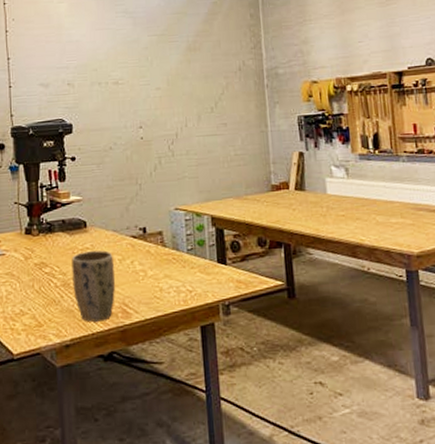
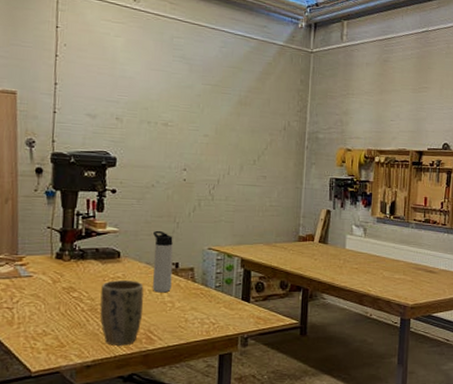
thermos bottle: none [117,194,142,262] -> present [153,230,173,293]

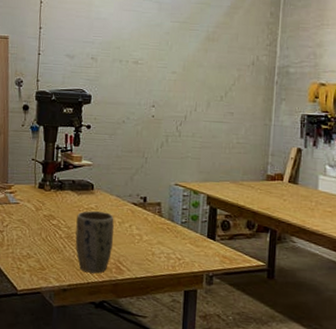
thermos bottle: present [153,230,173,293] -> none [122,165,142,226]

